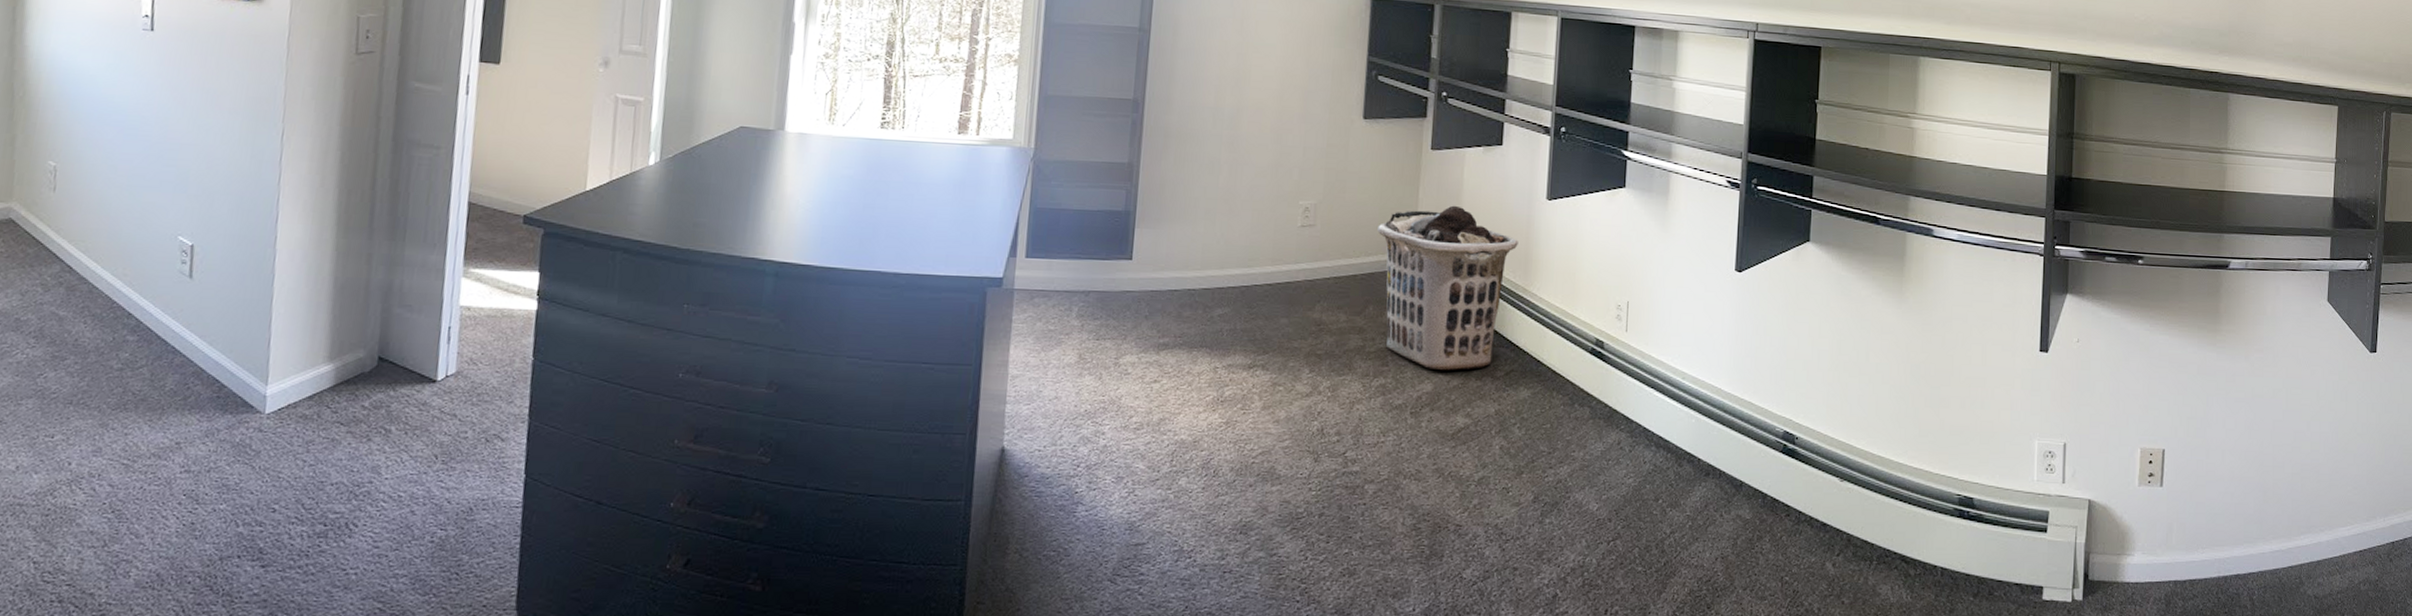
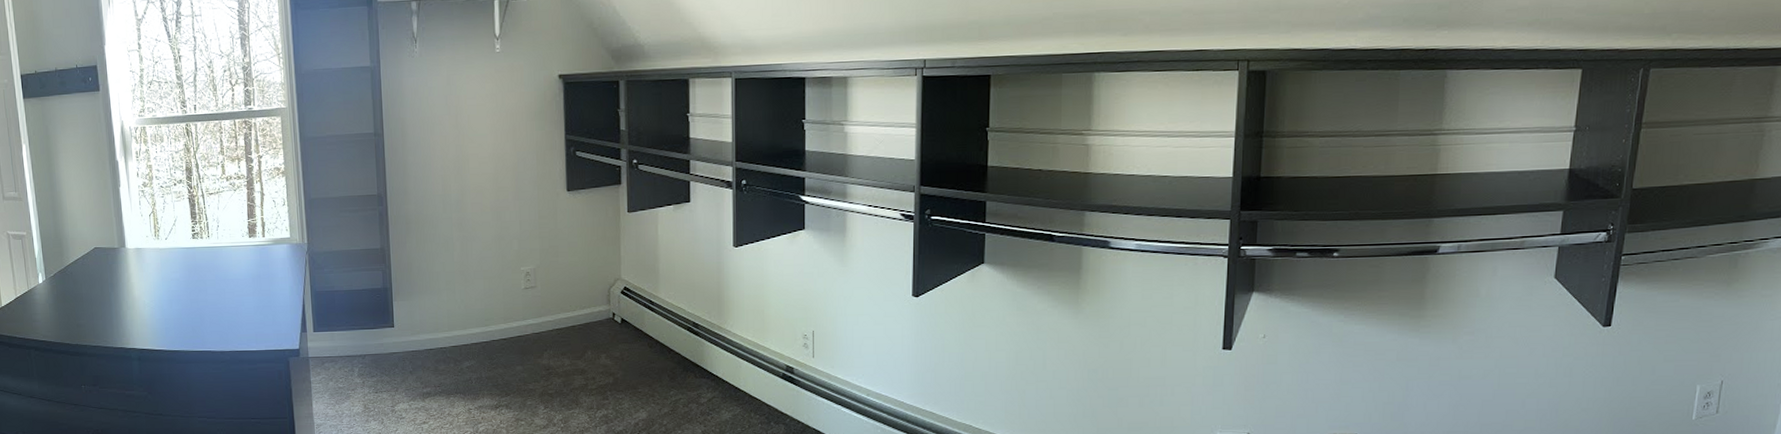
clothes hamper: present [1377,205,1519,371] -> none [588,259,711,401]

